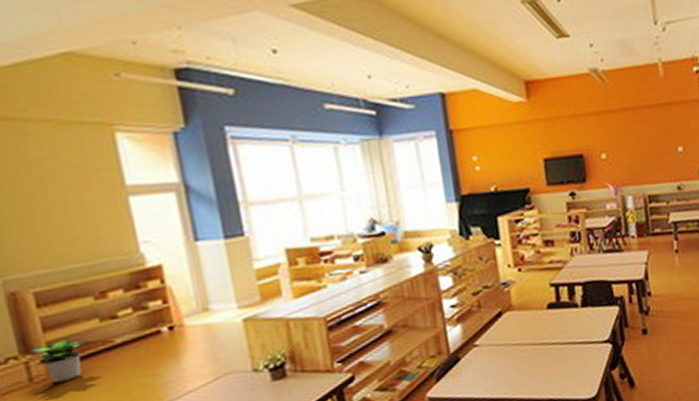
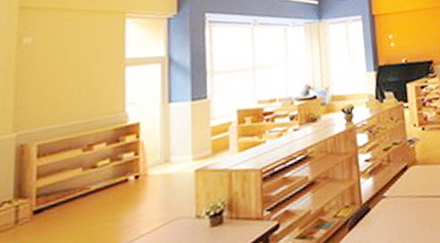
potted plant: present [27,339,91,383] -> none [19,186,72,225]

